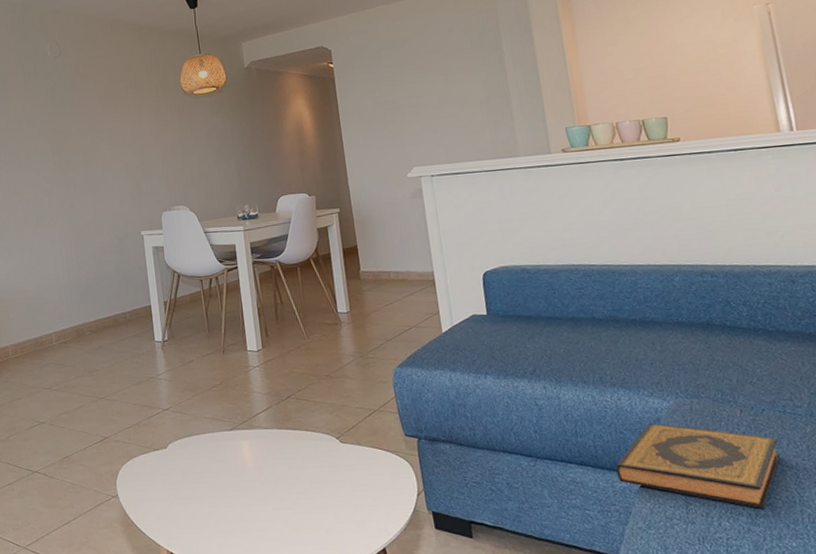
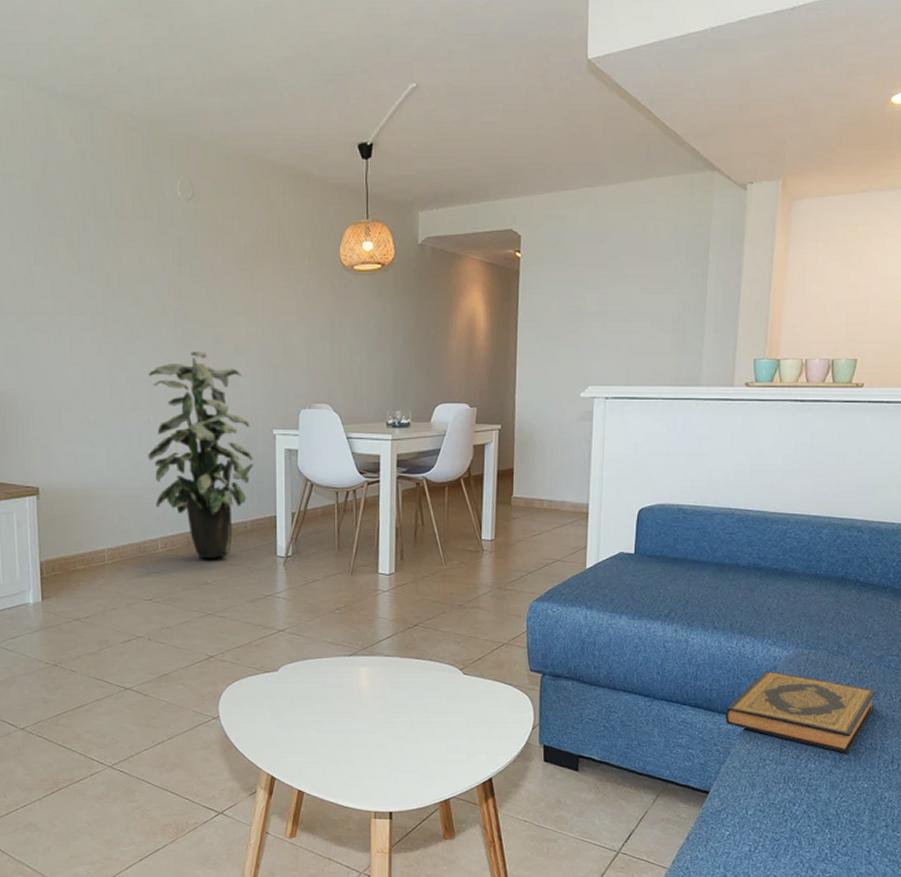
indoor plant: none [35,173,127,349] -> present [148,351,253,559]

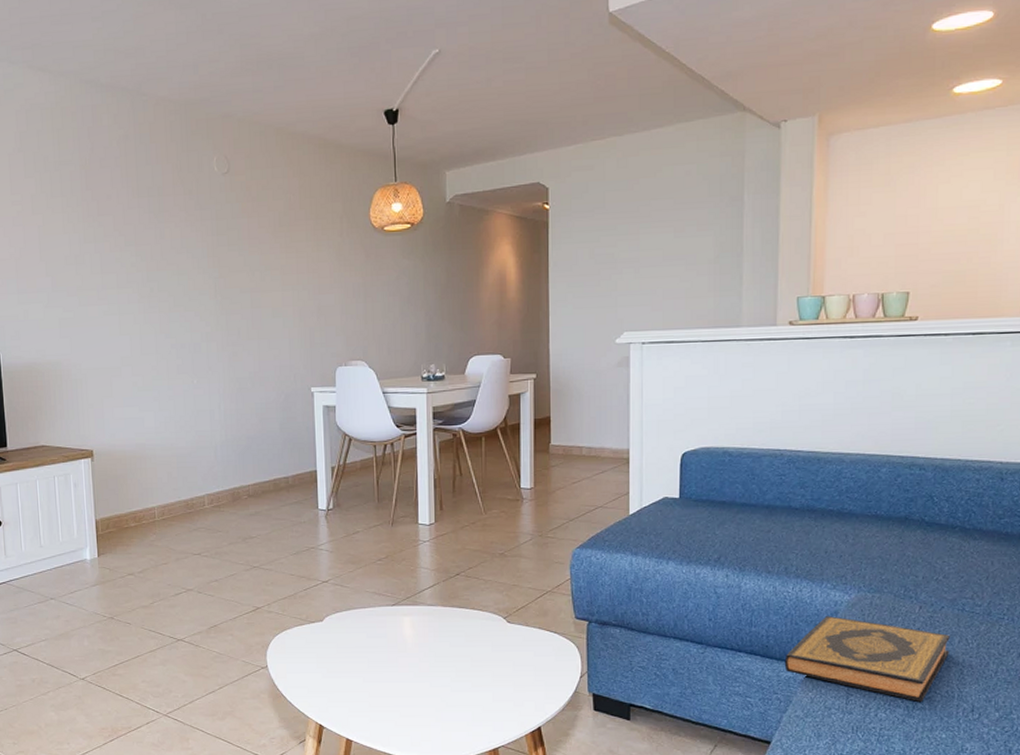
indoor plant: present [148,351,253,559] -> none [192,316,293,514]

